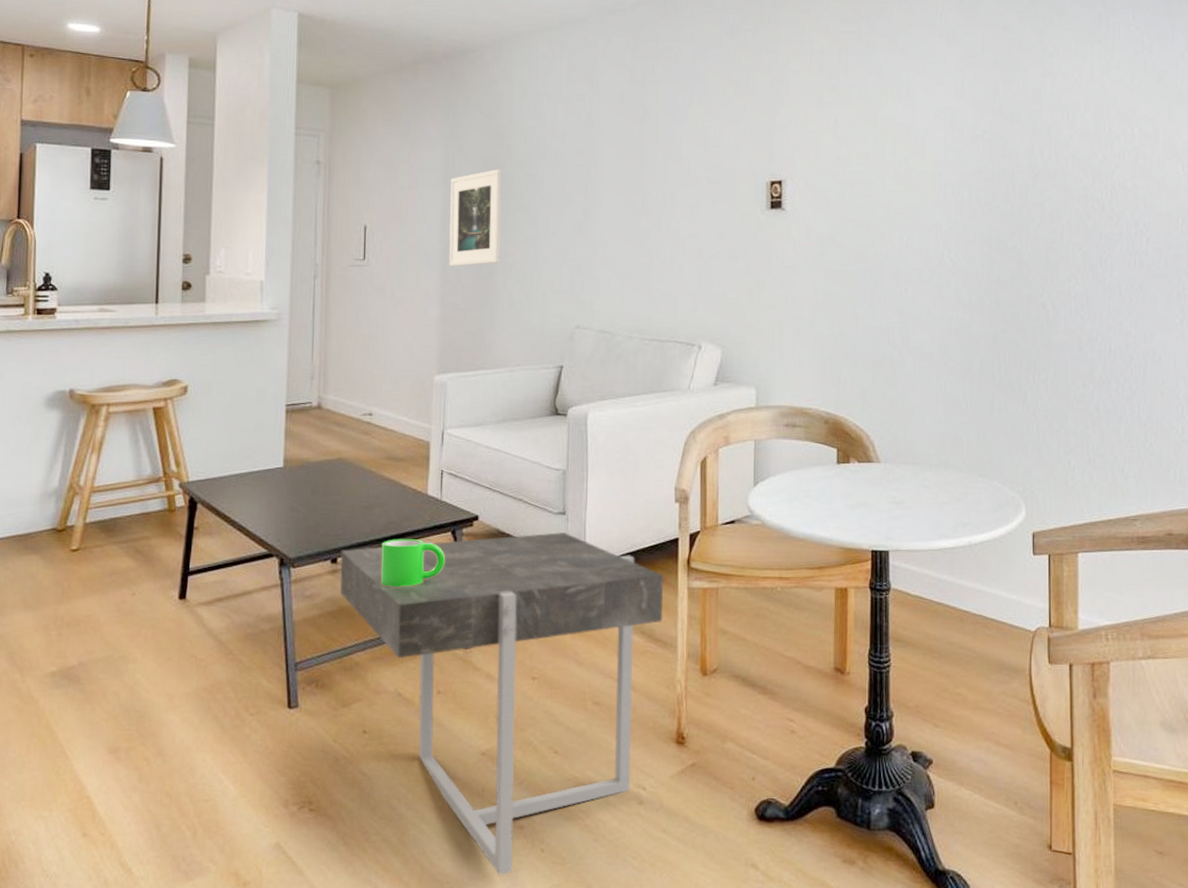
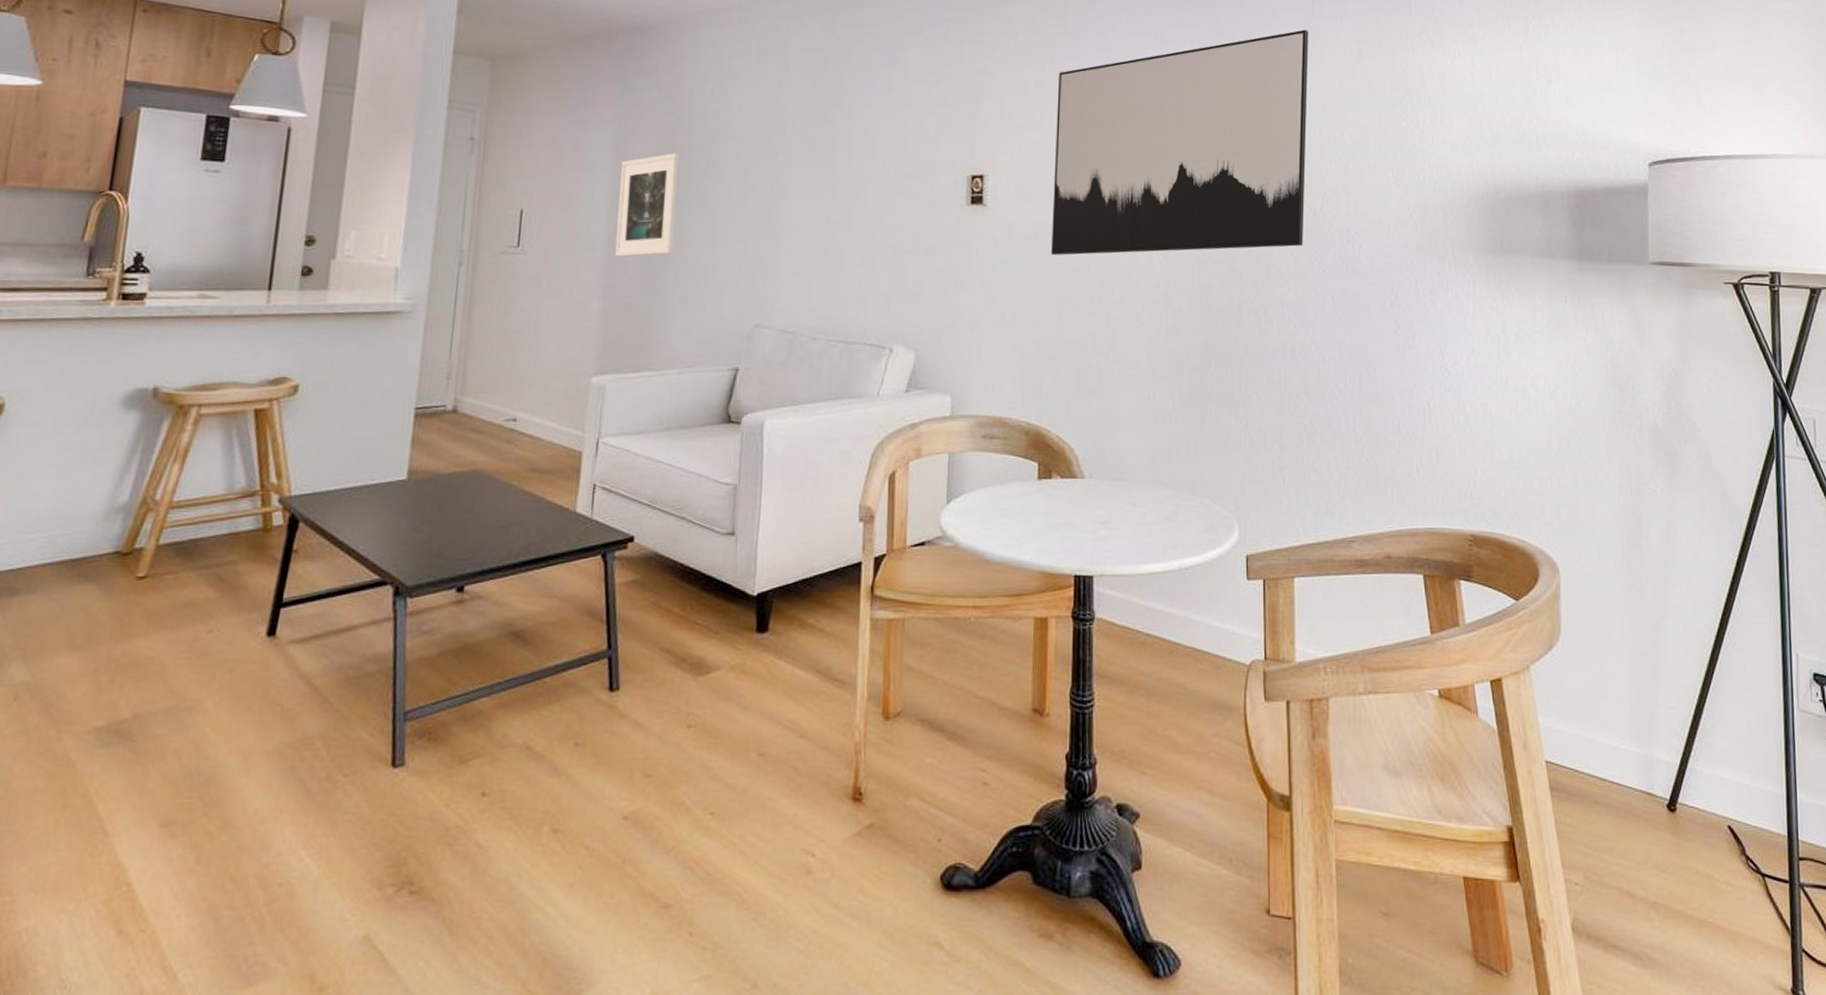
side table: present [340,532,663,875] -> none [465,556,843,966]
mug: present [381,539,446,587] -> none [515,563,593,620]
wall art: none [847,25,1100,255] -> present [1051,29,1309,255]

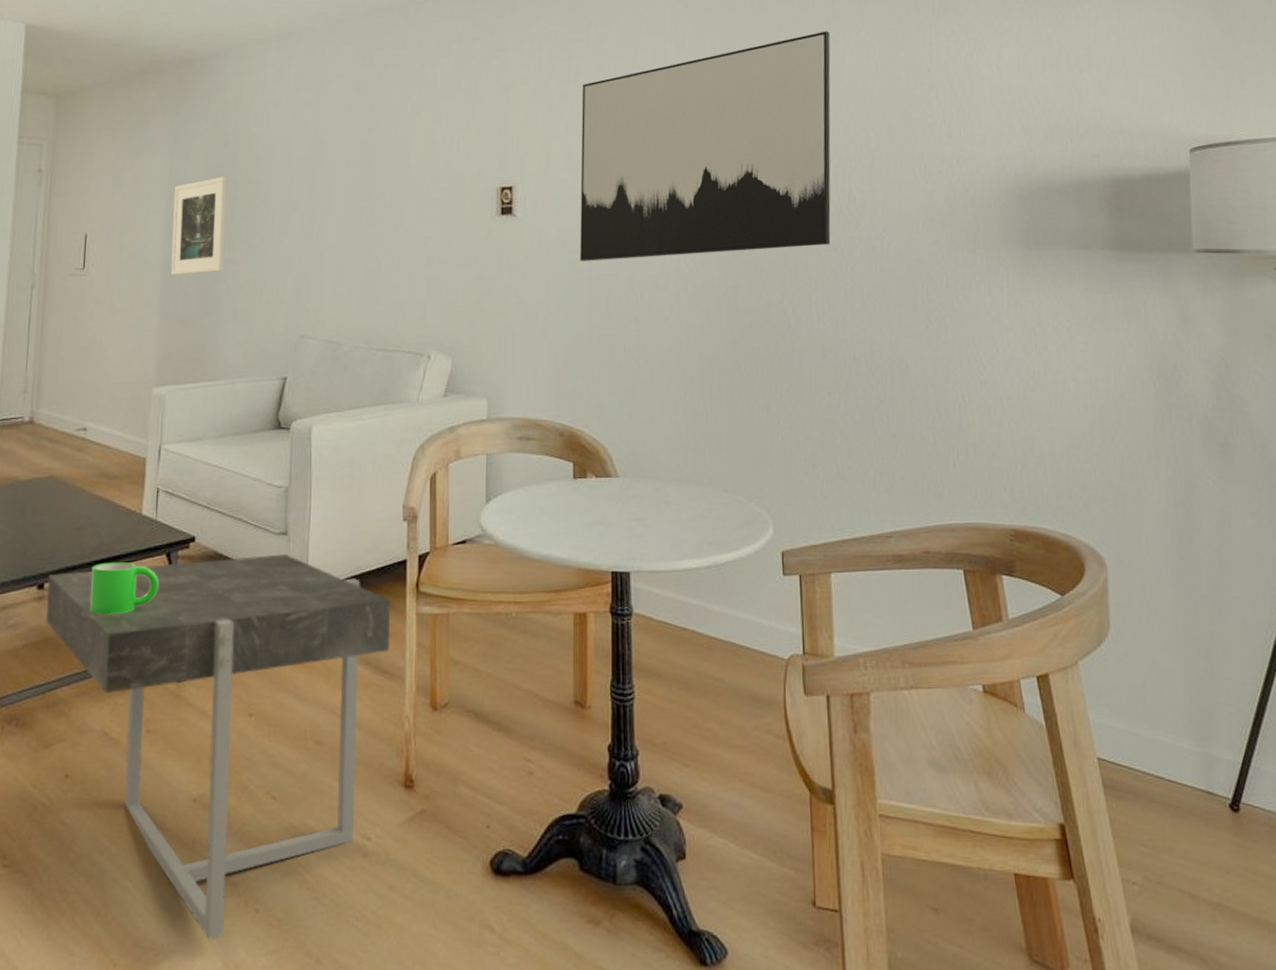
side table: none [465,556,843,966] -> present [46,554,390,940]
mug: none [515,563,593,620] -> present [90,562,160,615]

